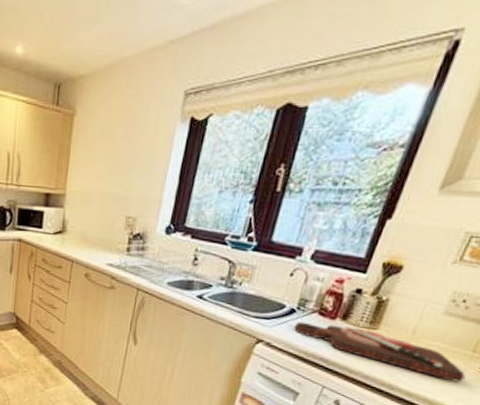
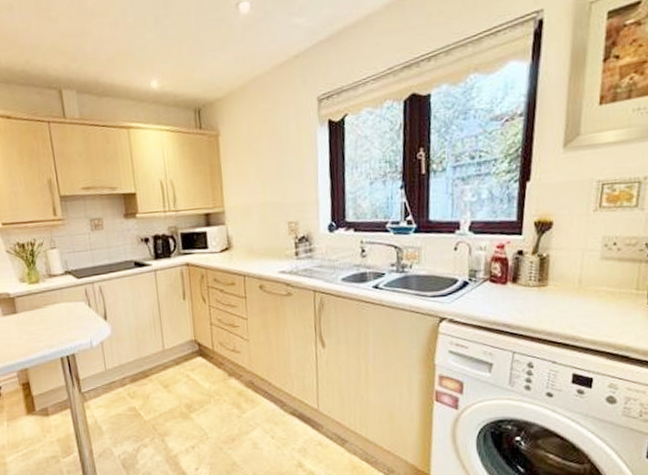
cutting board: present [294,321,466,382] -> none [472,288,638,322]

